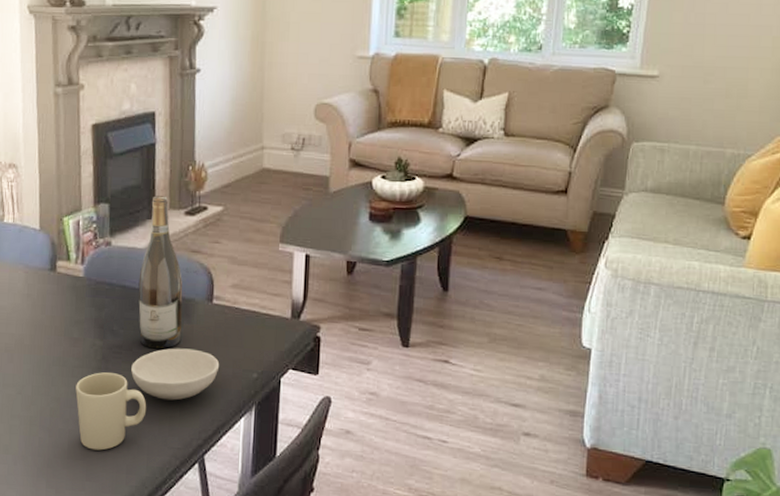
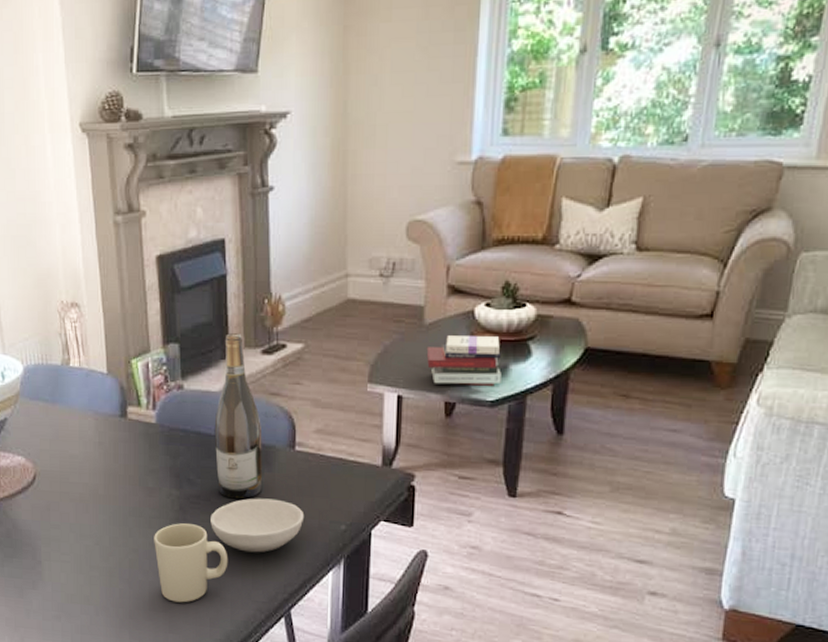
books: none [331,203,395,248] -> present [426,335,501,386]

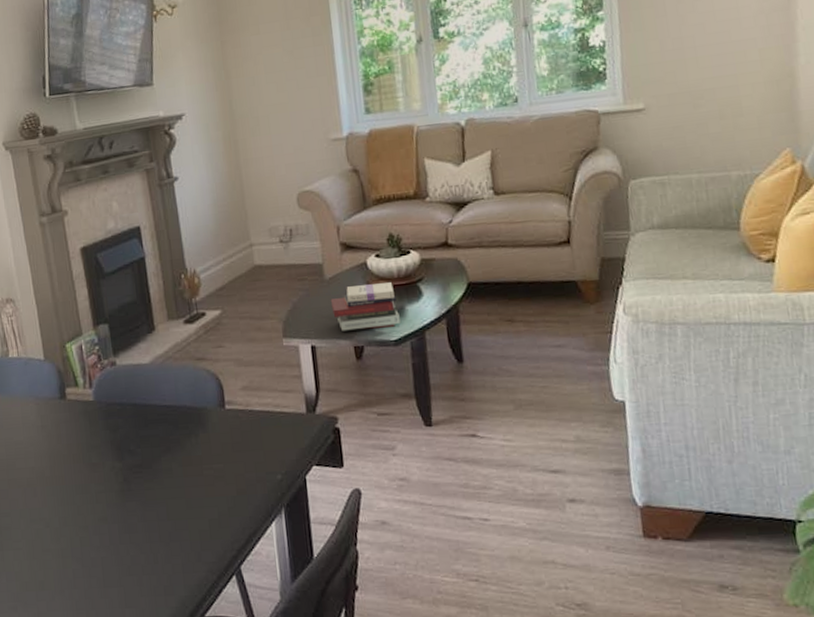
mug: present [154,523,228,603] -> none [101,493,176,575]
bowl: present [210,498,305,553] -> none [154,458,242,514]
wine bottle: present [214,333,262,500] -> none [148,308,199,464]

